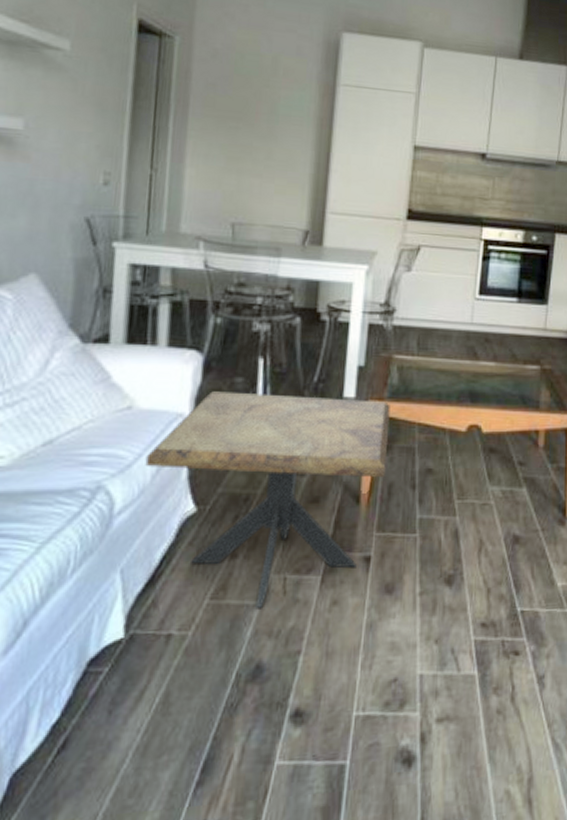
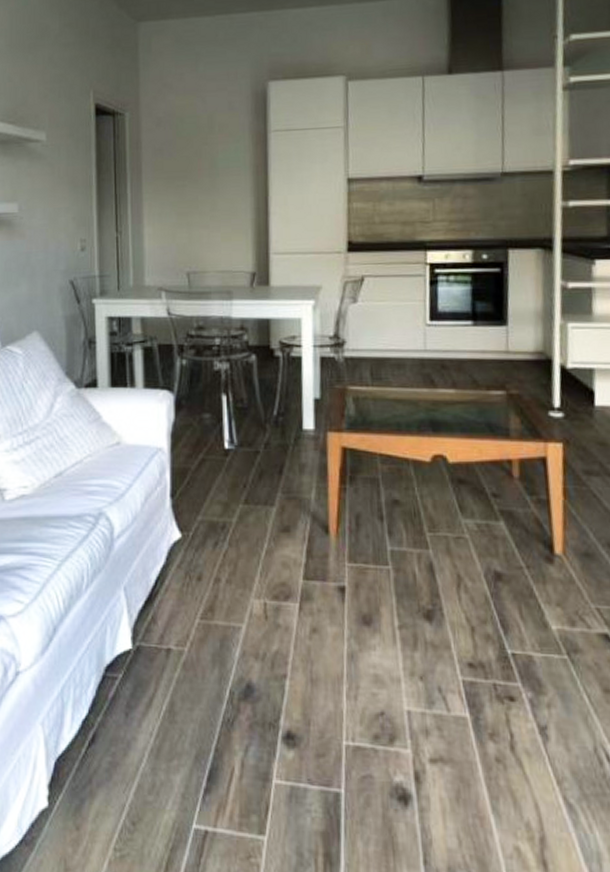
side table: present [145,391,390,608] -> none [135,427,352,630]

